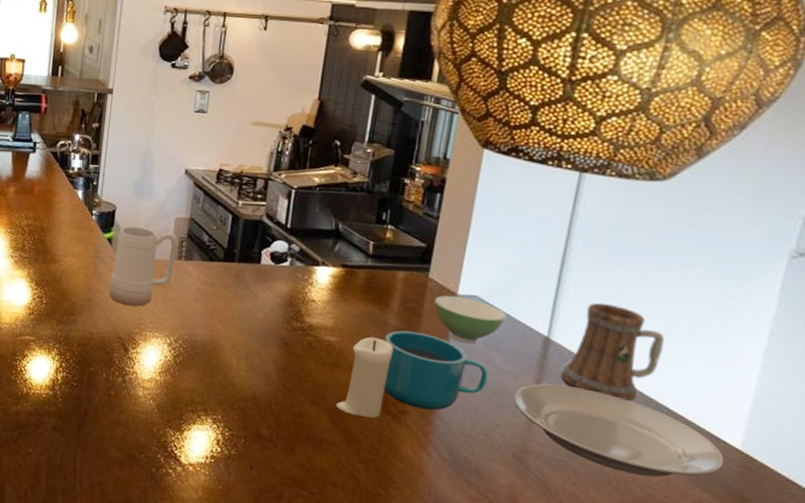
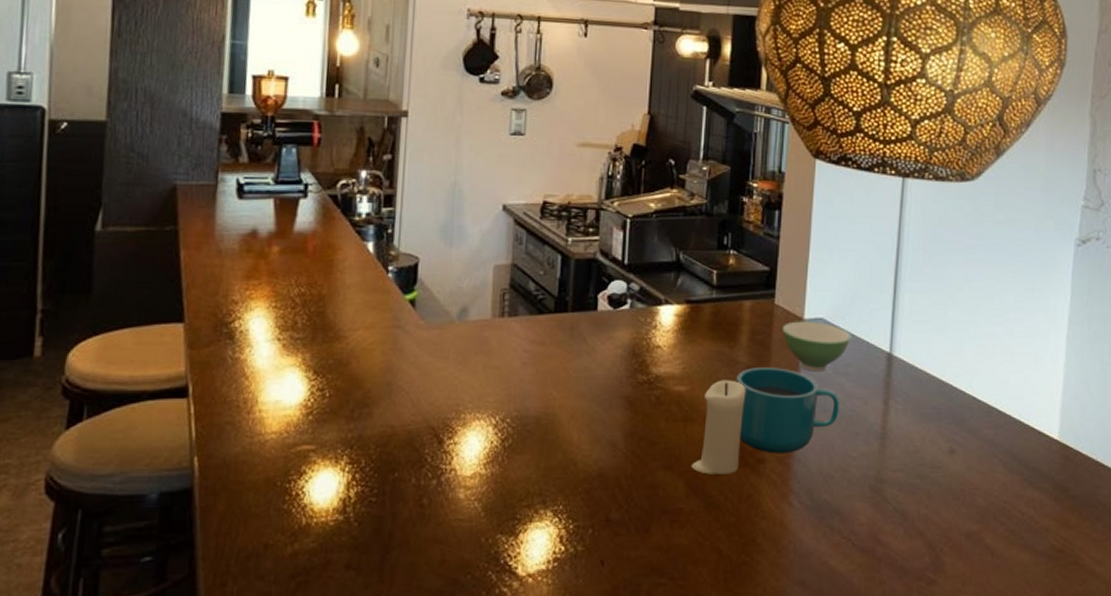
beer mug: present [108,226,179,307] -> none [414,282,500,383]
plate: present [513,384,724,477] -> none [864,402,1047,484]
beer mug: present [561,302,665,401] -> none [905,310,989,409]

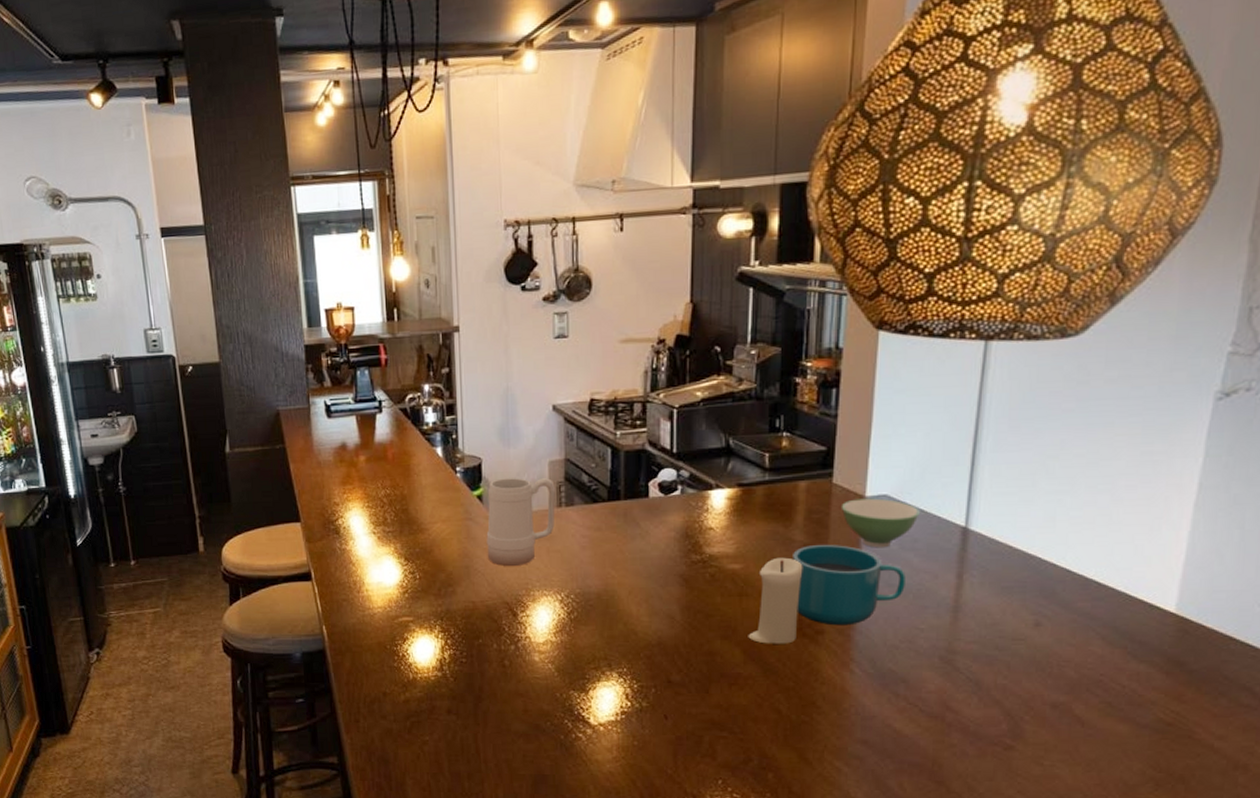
beer mug: none [414,282,500,383] -> present [486,477,556,566]

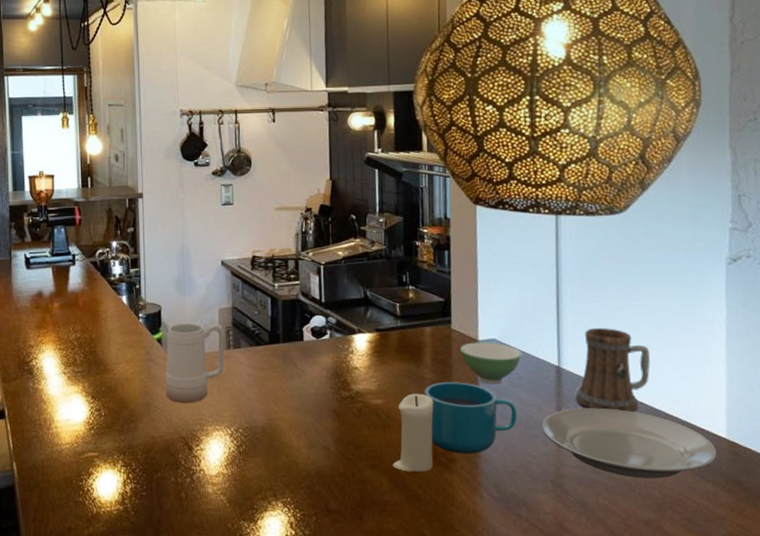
plate: none [934,575,1159,656] -> present [541,407,717,478]
beer mug: none [983,480,1090,582] -> present [575,327,650,413]

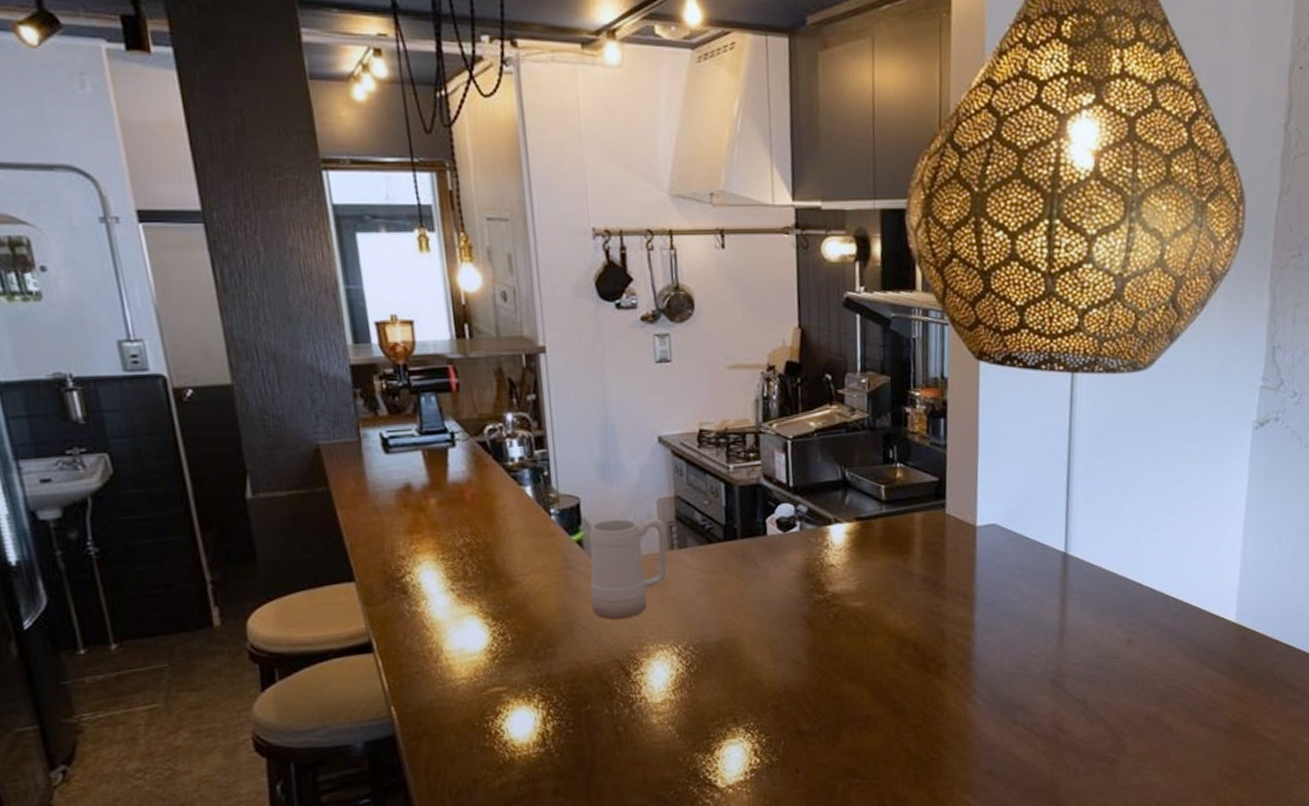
candle: present [392,393,434,472] -> none [874,591,924,683]
cup: present [424,382,517,454] -> none [913,576,1017,658]
bowl: present [459,342,522,385] -> none [954,527,1025,577]
plate: present [541,407,717,478] -> none [1043,596,1224,671]
beer mug: present [575,327,650,413] -> none [1082,506,1165,601]

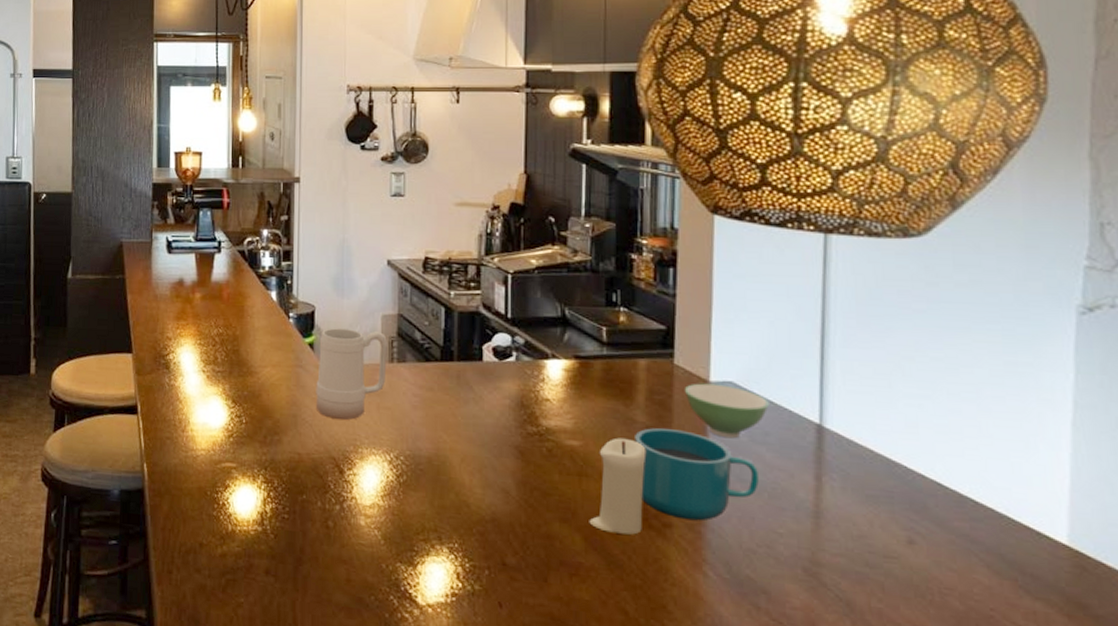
candle: none [874,591,924,683] -> present [589,437,647,535]
cup: none [913,576,1017,658] -> present [635,428,759,522]
bowl: none [954,527,1025,577] -> present [684,383,769,439]

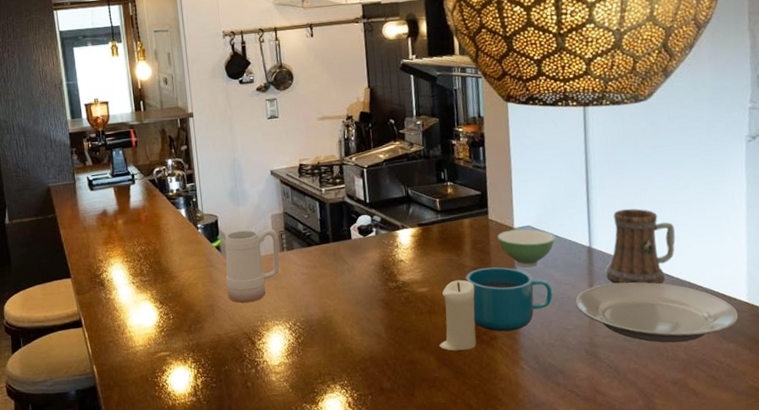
plate: none [792,480,1052,586] -> present [575,281,739,343]
beer mug: none [842,380,955,495] -> present [606,208,676,285]

